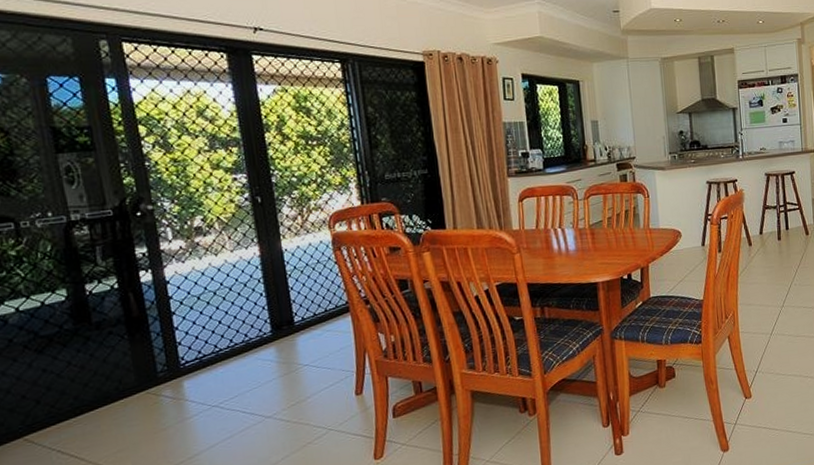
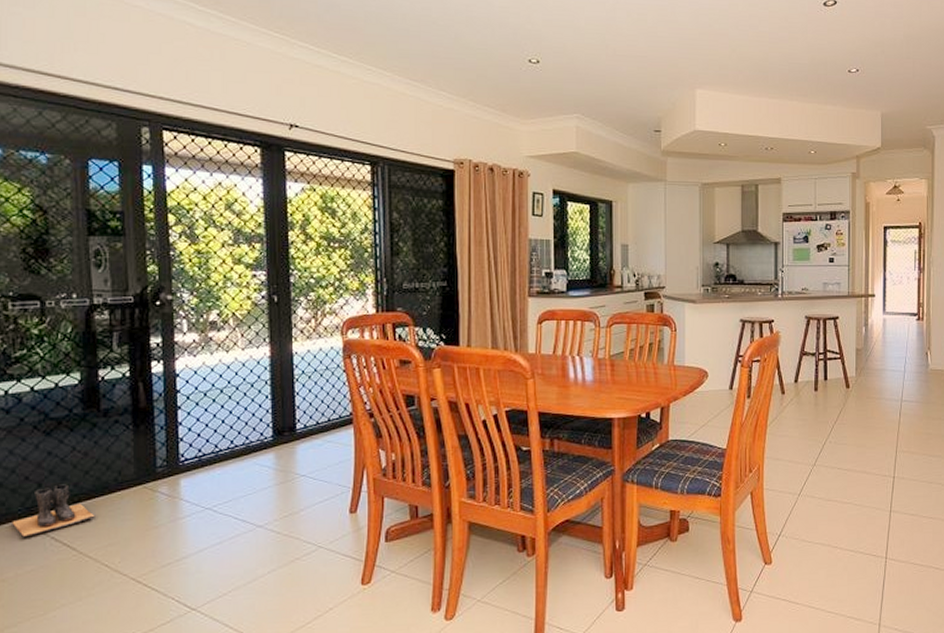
boots: none [13,398,101,454] -> present [12,484,95,537]

